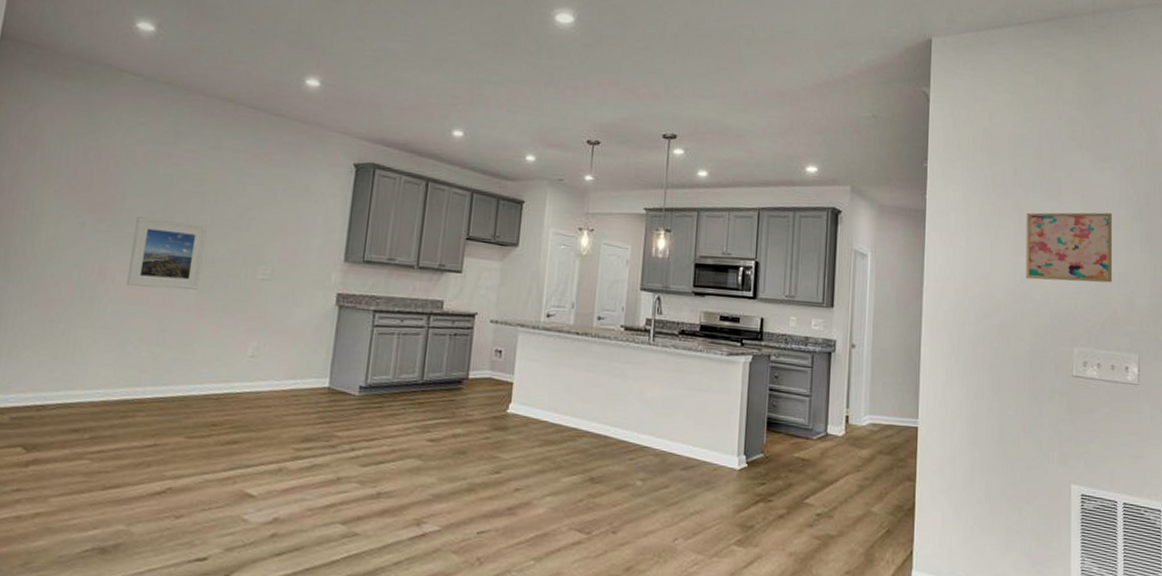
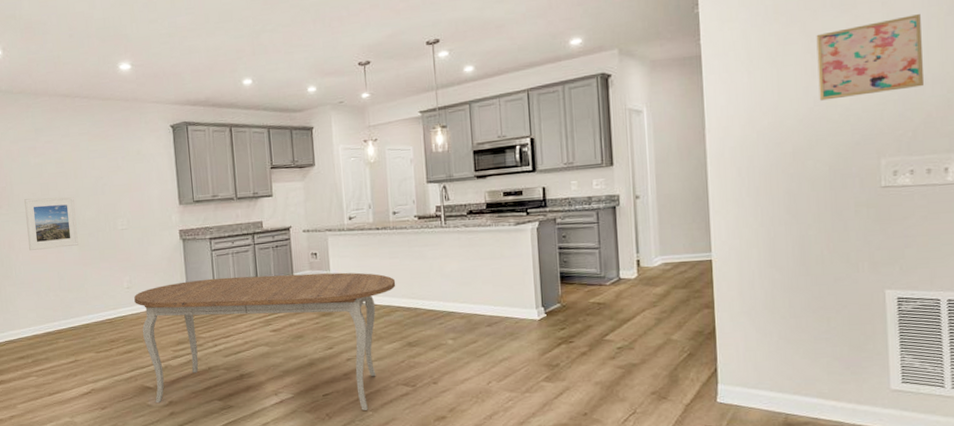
dining table: none [254,360,588,558] -> present [134,272,396,410]

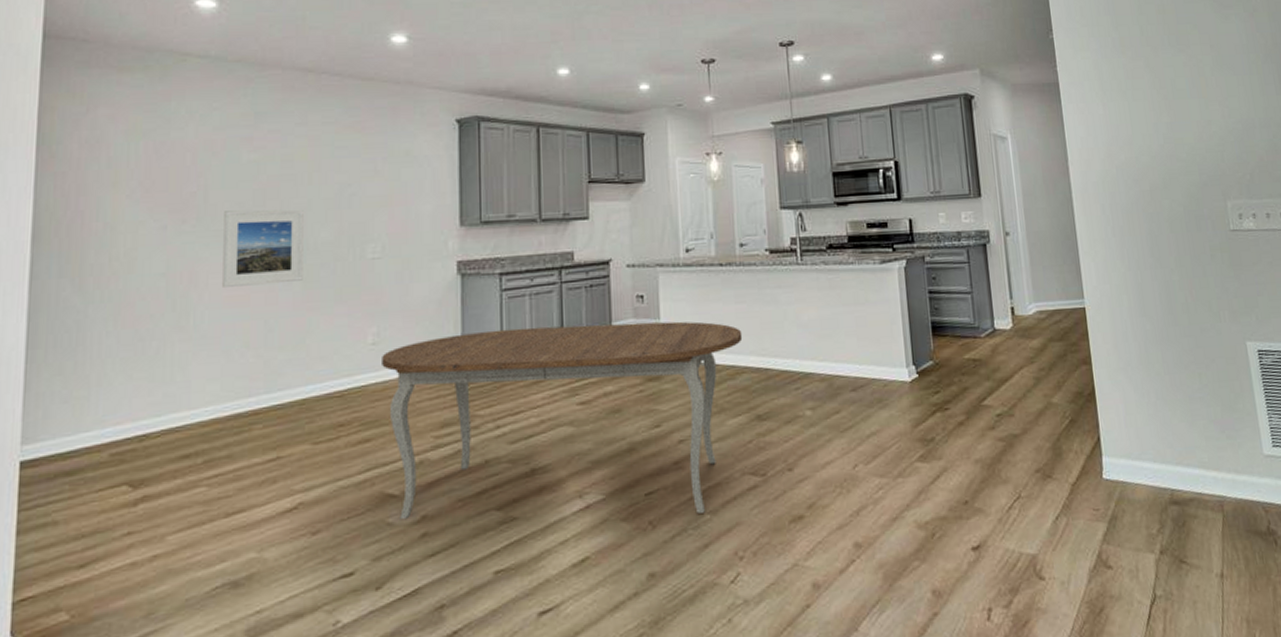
wall art: present [816,14,923,101] -> none [1159,60,1253,138]

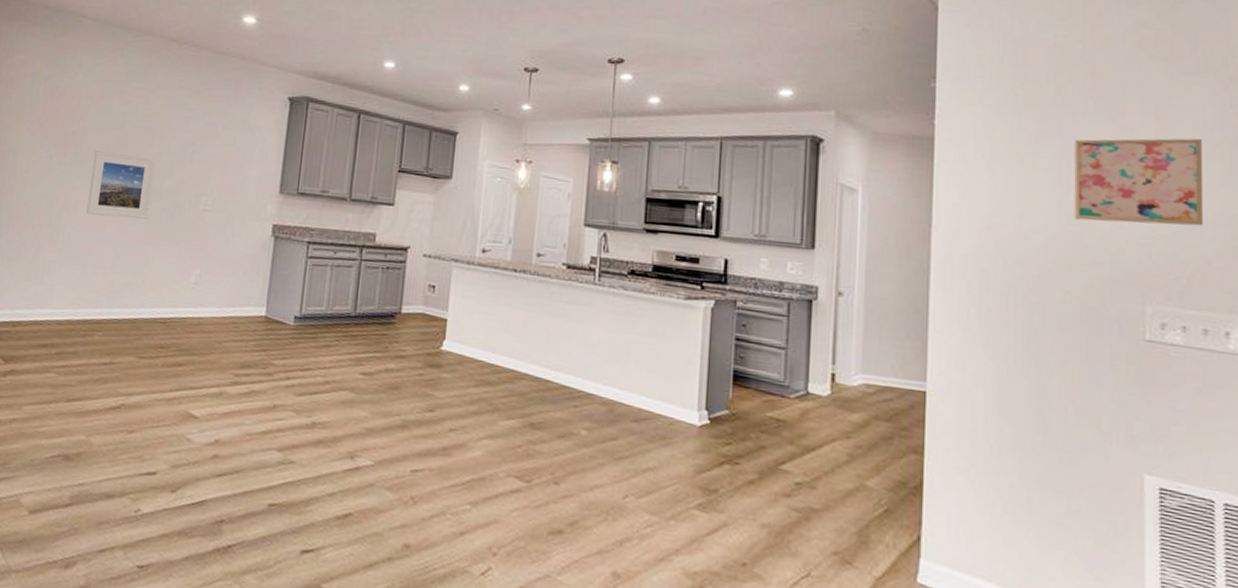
dining table: present [382,321,743,520] -> none [198,288,527,502]
wall art: none [1159,60,1253,138] -> present [1074,138,1202,227]

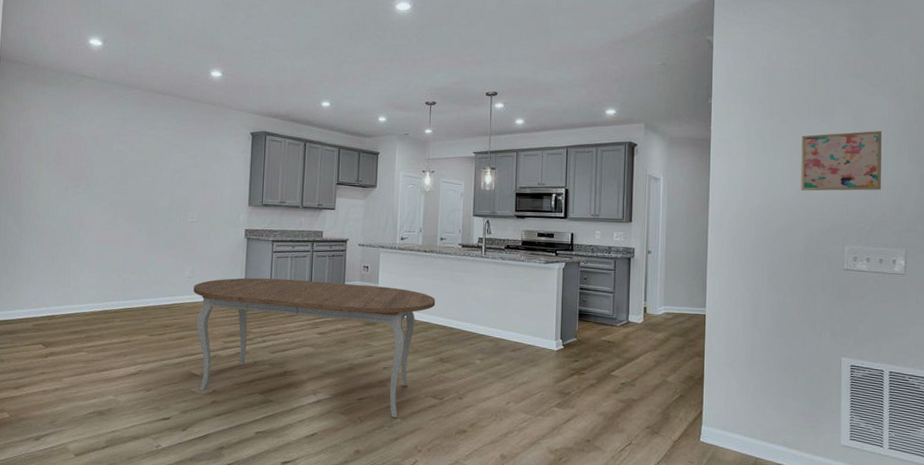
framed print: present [86,151,155,219] -> none [100,181,150,232]
dining table: none [198,288,527,502] -> present [193,278,436,417]

